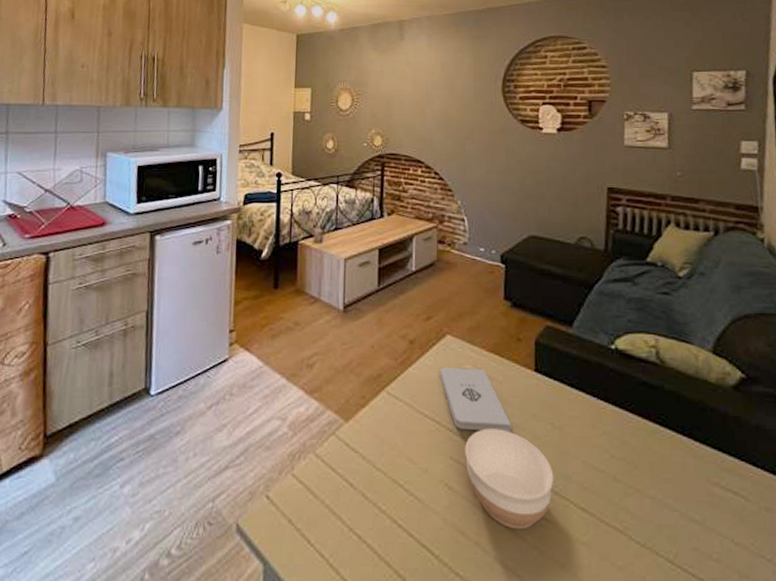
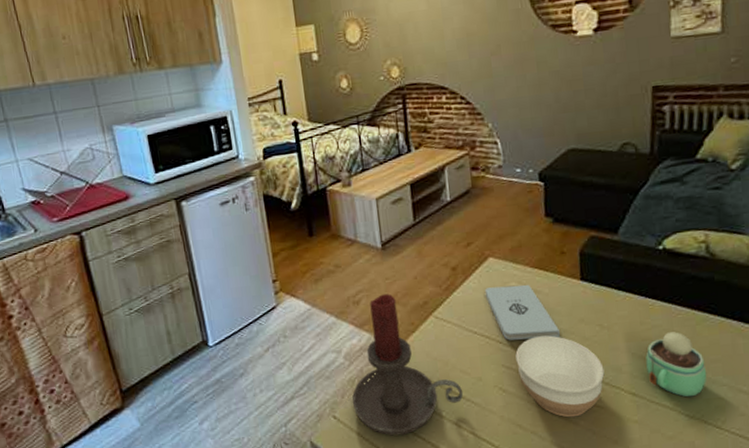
candle holder: none [289,360,406,529] -> present [352,294,463,436]
chocolate milk: none [596,441,658,521] -> present [646,332,707,397]

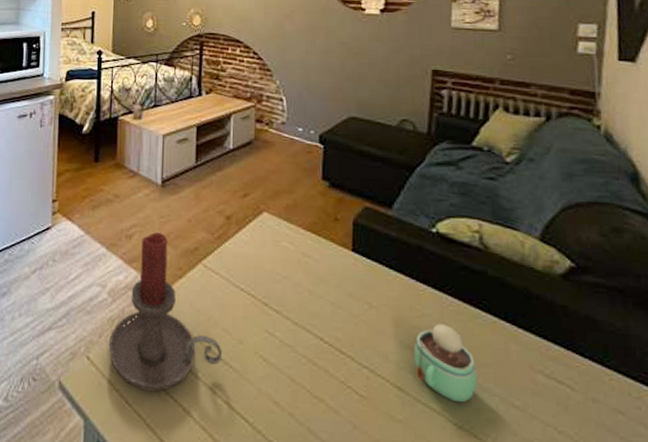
notepad: present [484,284,560,340] -> none [256,243,327,309]
bowl: present [515,335,605,418] -> none [280,304,370,404]

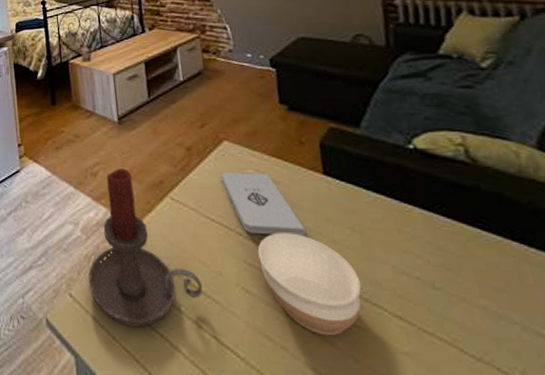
notepad: none [256,243,327,309] -> present [220,173,306,236]
bowl: none [280,304,370,404] -> present [257,233,362,336]
chocolate milk: present [414,324,478,403] -> none [409,246,491,333]

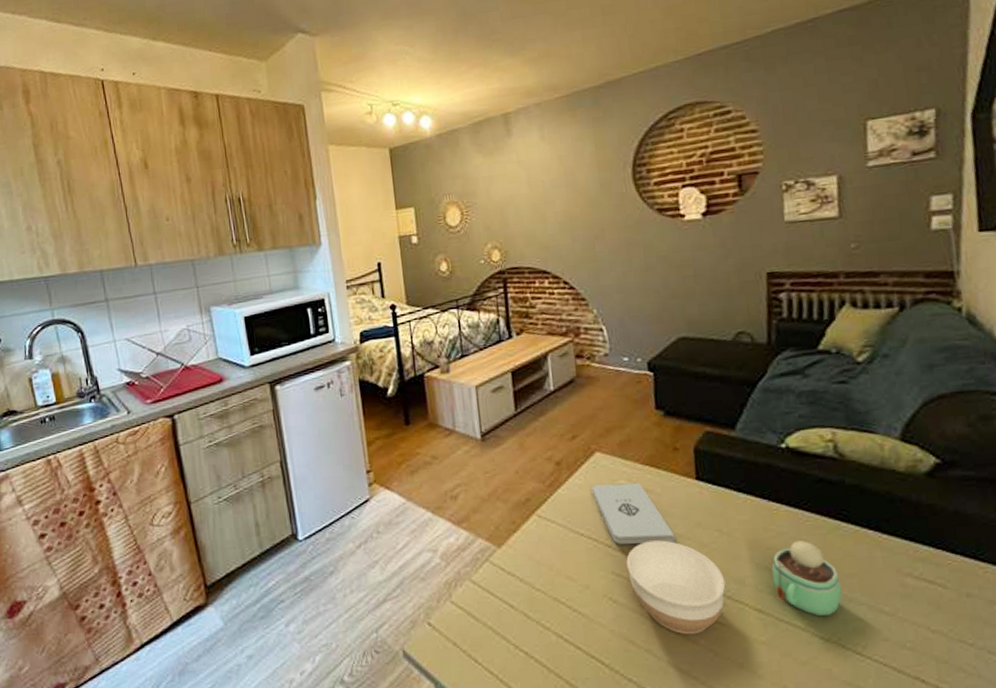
candle holder: present [88,169,202,327] -> none [448,489,569,648]
chocolate milk: none [409,246,491,333] -> present [771,541,843,617]

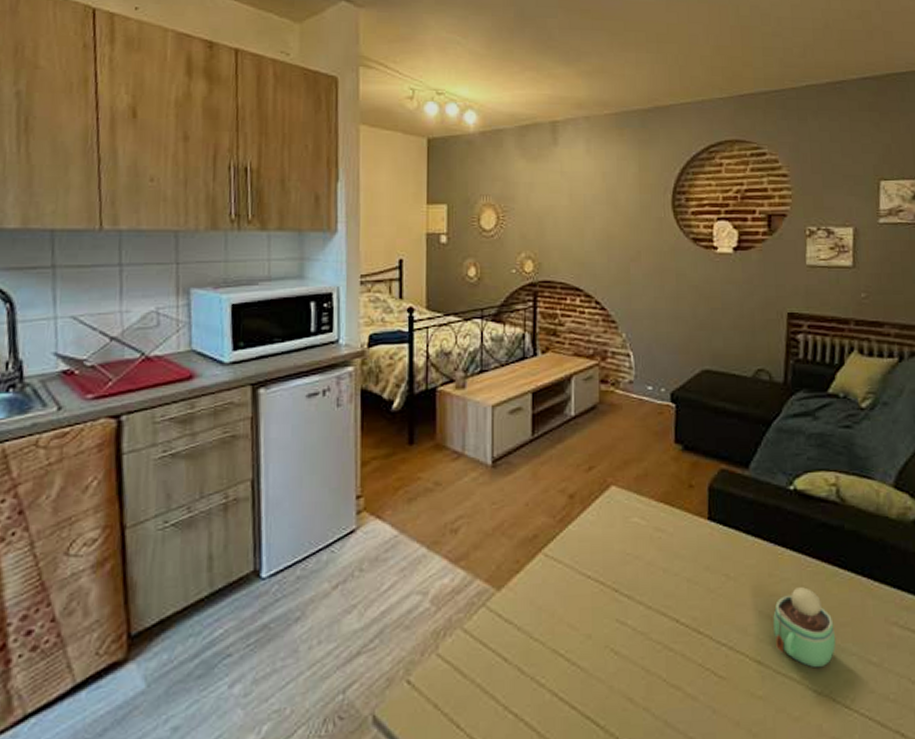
notepad: present [591,482,675,545] -> none [603,520,682,589]
bowl: present [626,540,726,635] -> none [632,585,729,690]

